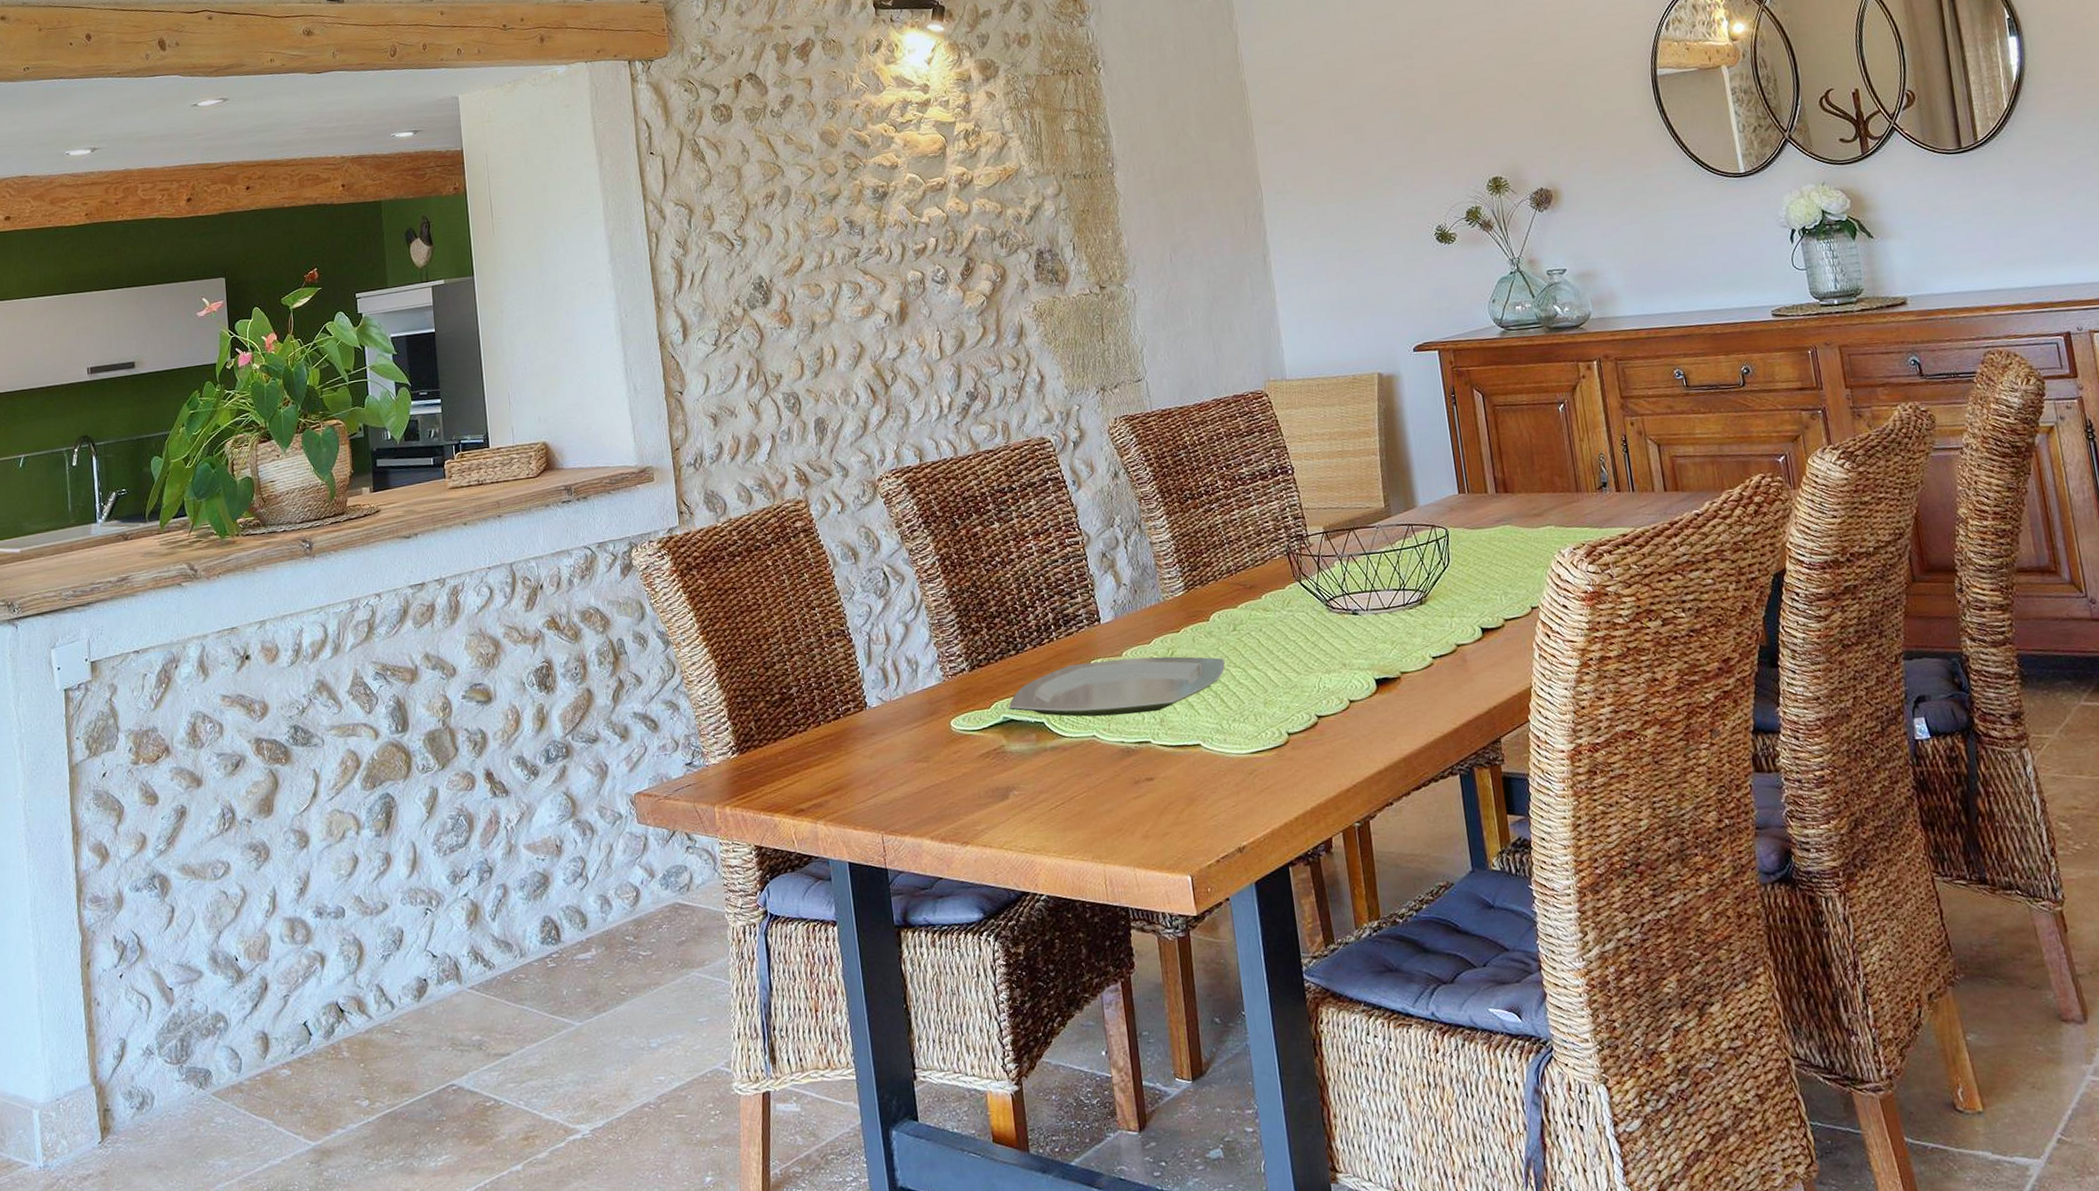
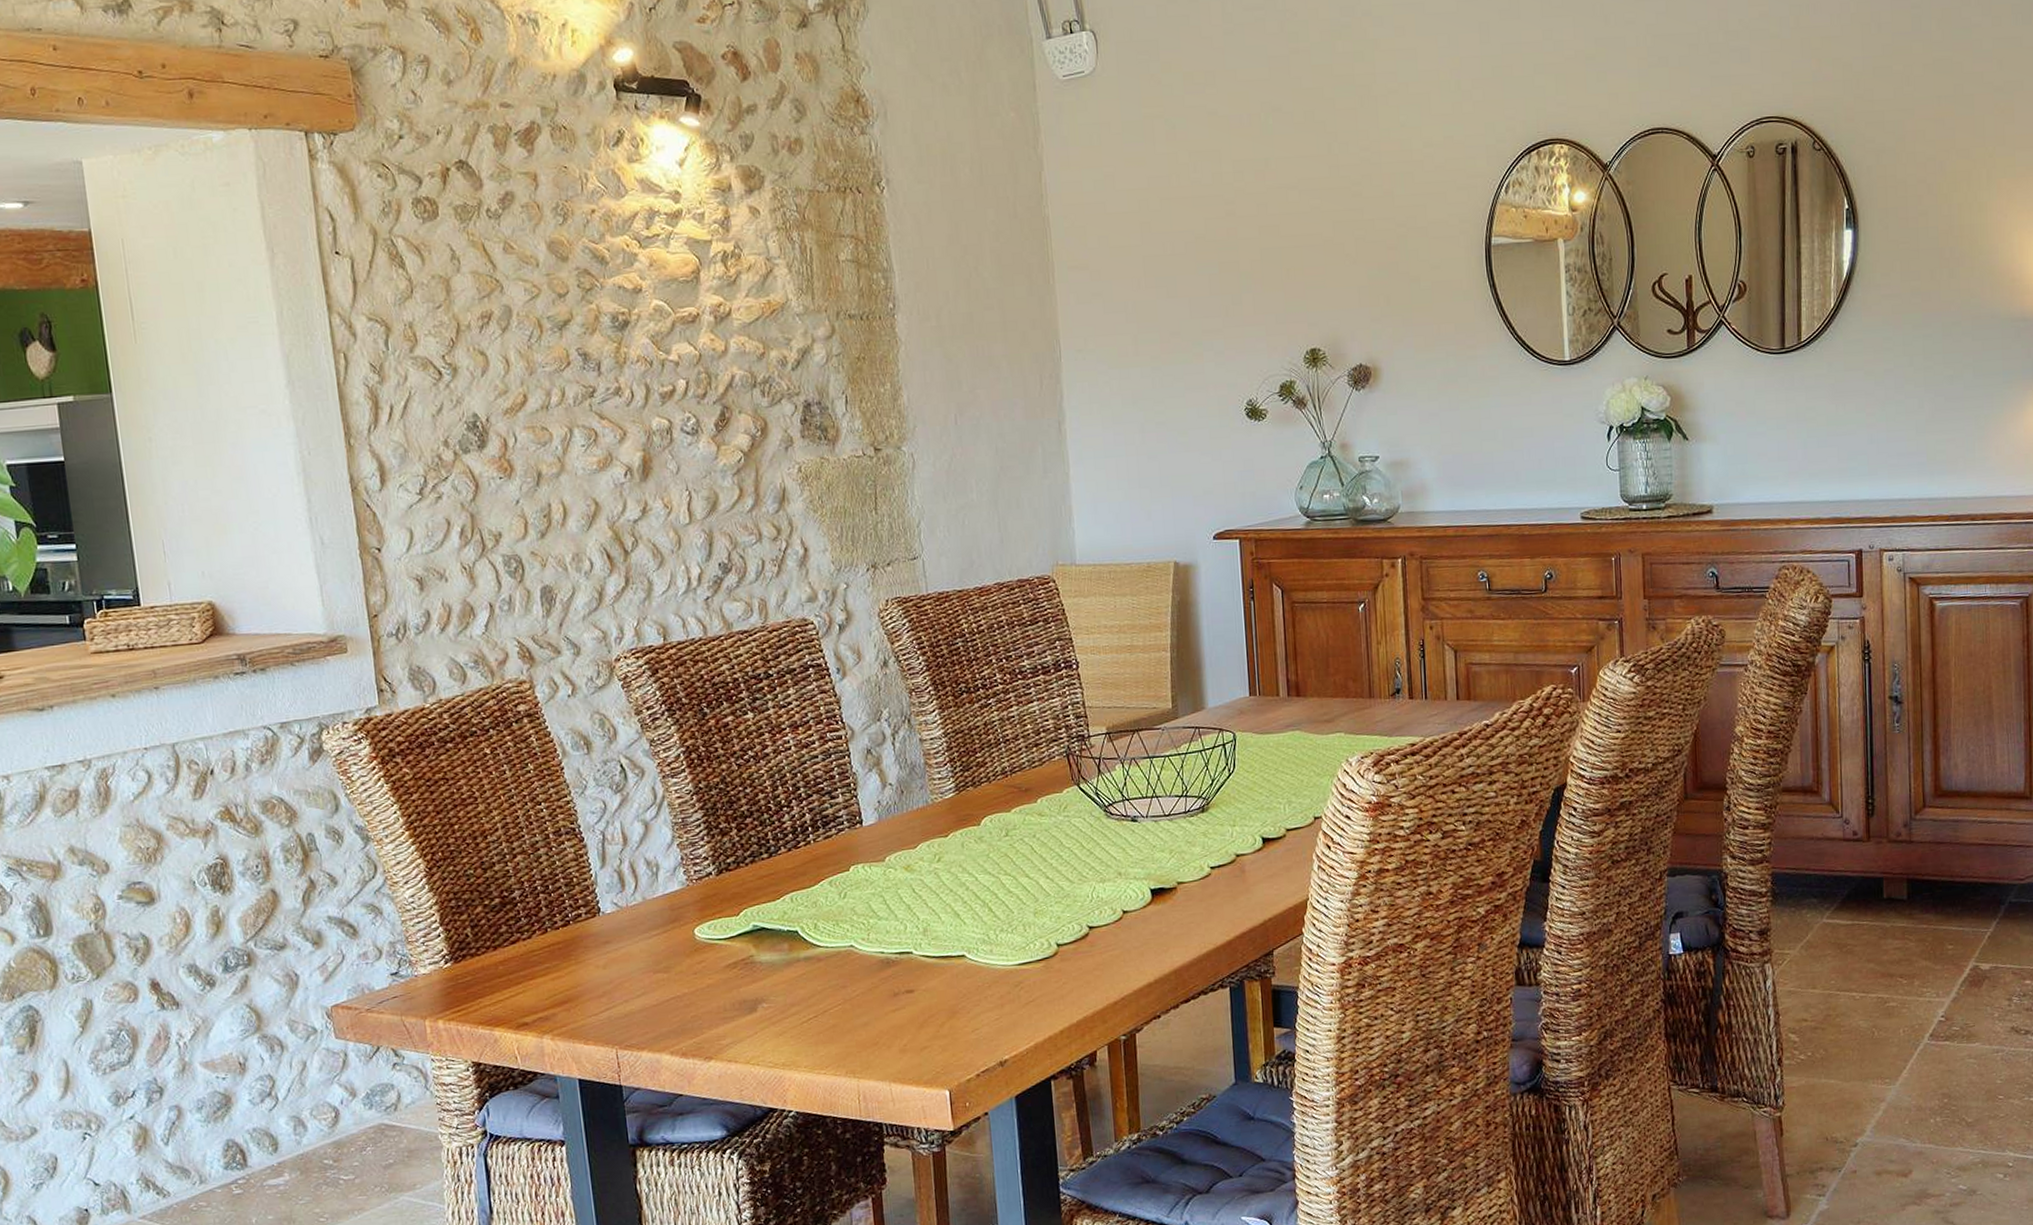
plate: present [1008,656,1225,717] -> none [759,862,995,926]

